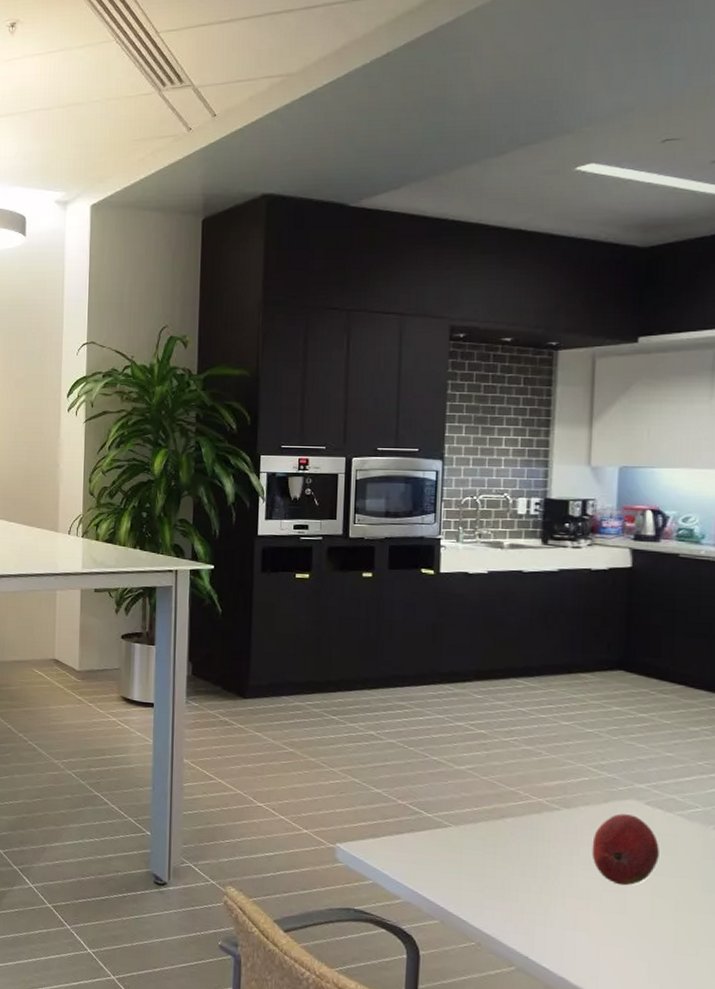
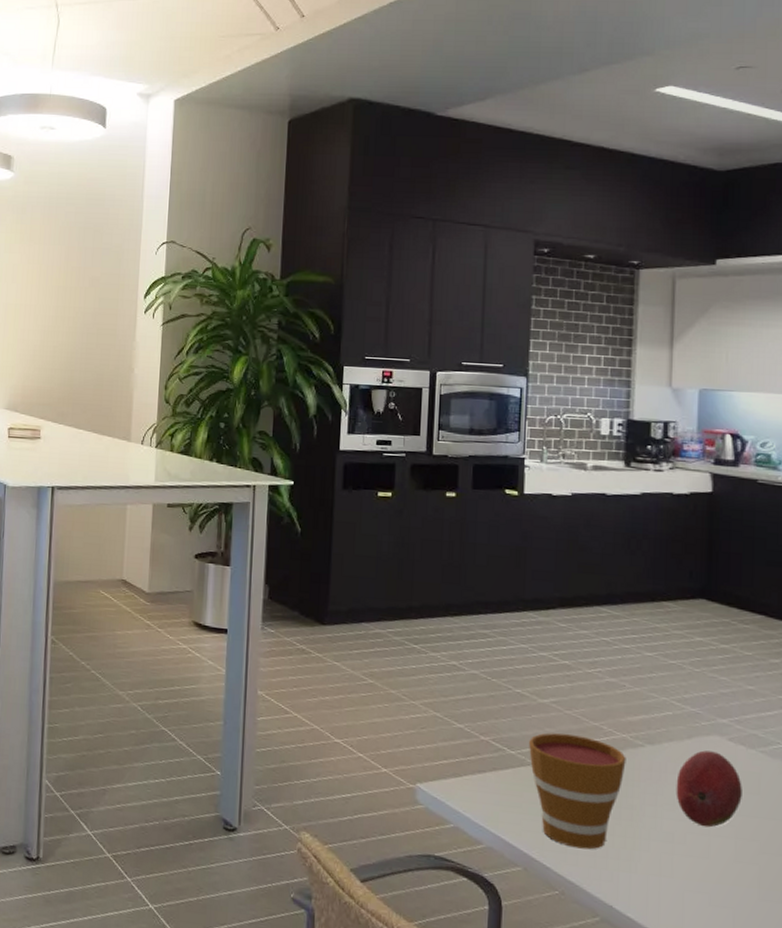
cup: none [444,797,542,905] -> present [528,733,626,850]

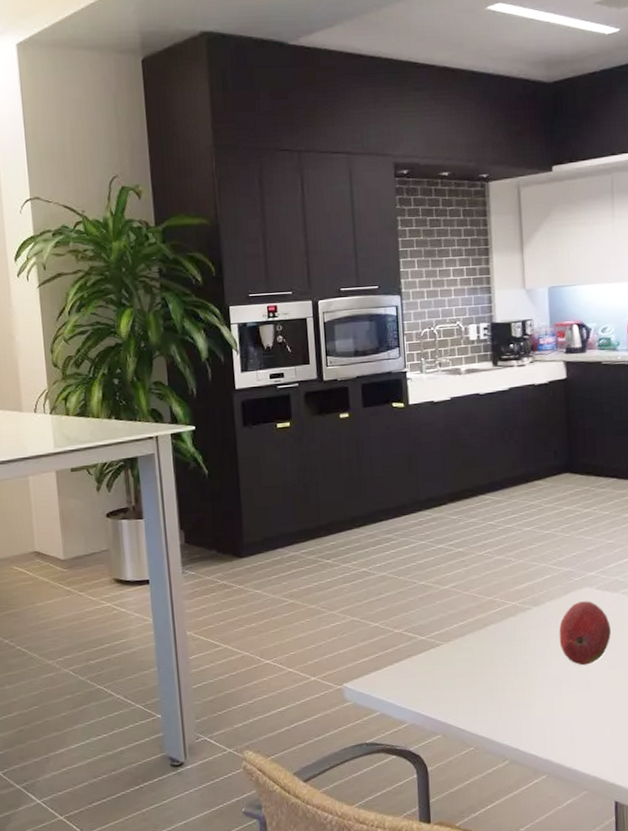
cup: present [528,733,626,850] -> none [435,611,518,708]

